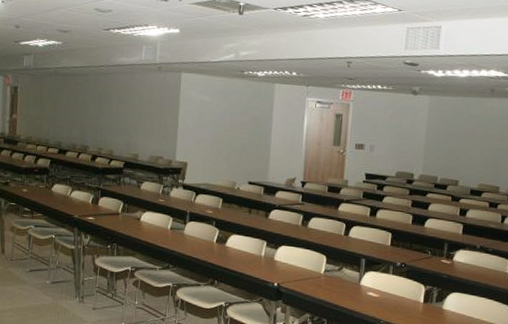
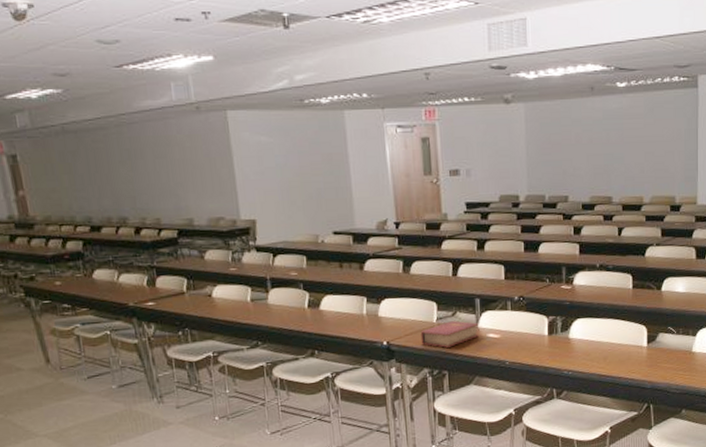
book: none [307,275,360,298] -> present [420,321,479,348]

